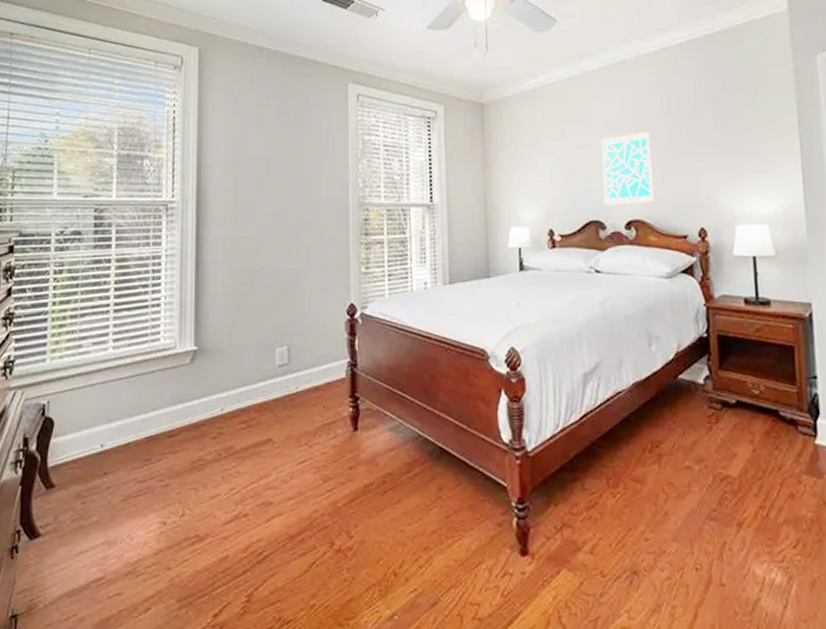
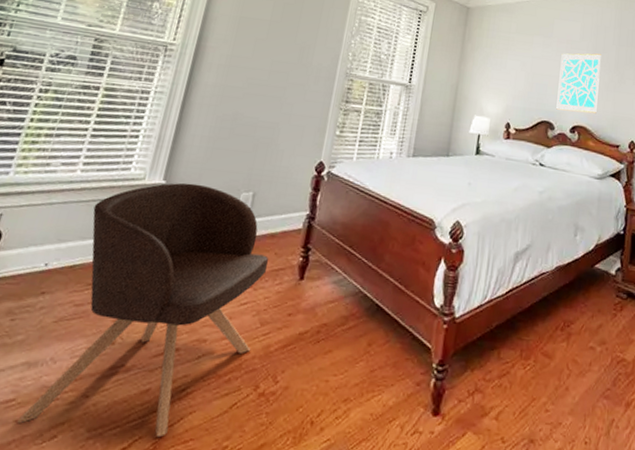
armchair: none [111,345,318,602] -> present [17,183,269,438]

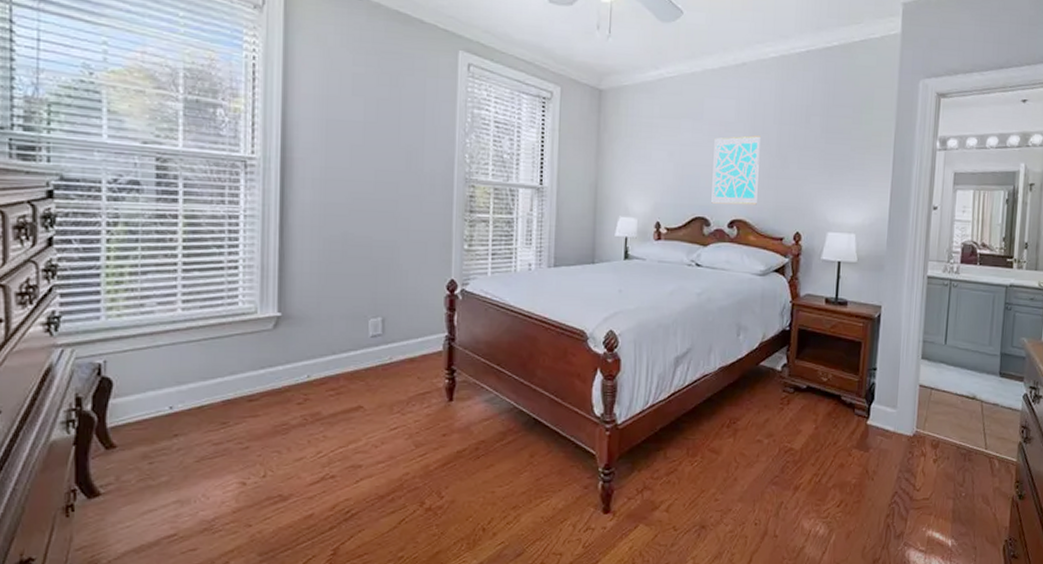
armchair: present [17,183,269,438] -> none [185,313,413,555]

